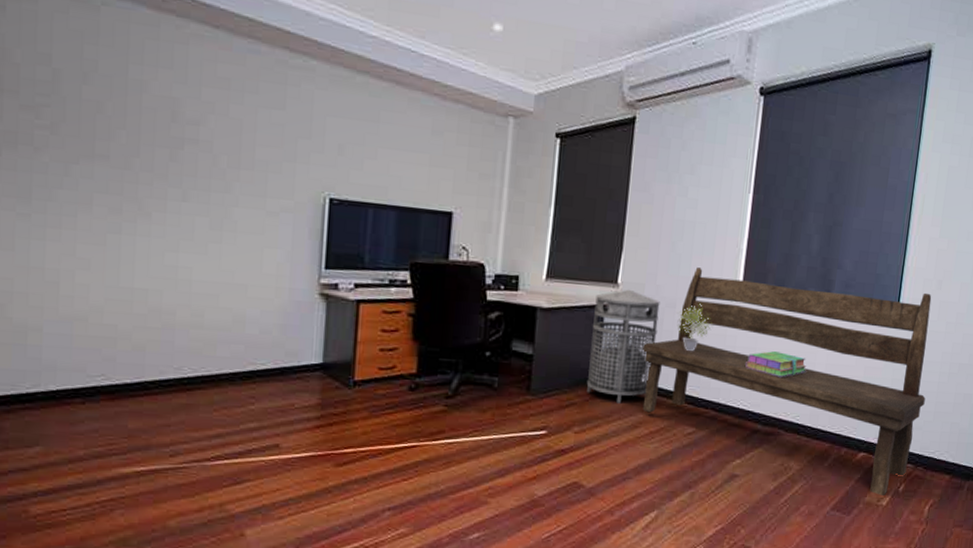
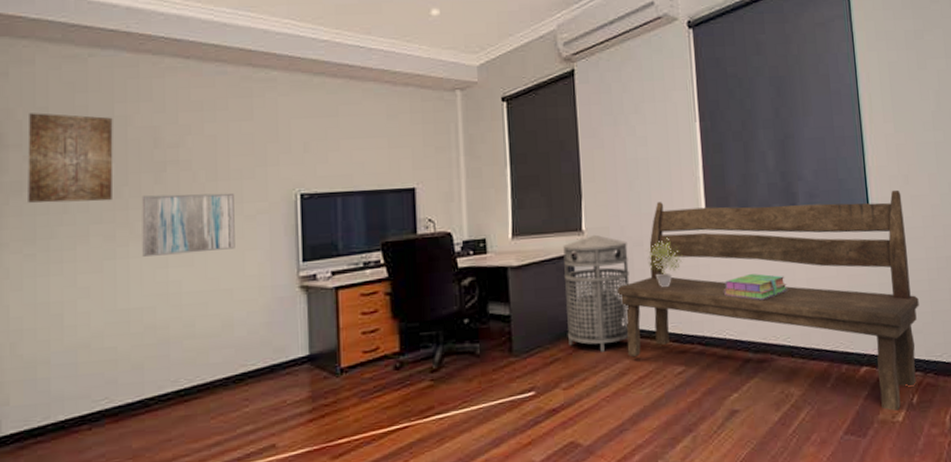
wall art: none [24,57,126,171] -> present [28,113,113,203]
wall art: none [151,172,257,244] -> present [141,192,235,257]

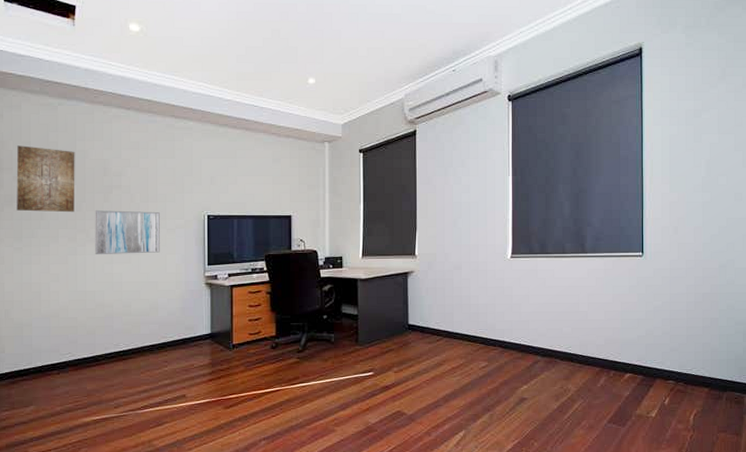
trash can: present [563,234,630,353] -> none [399,258,449,348]
bench: present [617,189,919,412] -> none [440,237,677,409]
potted plant: present [647,238,684,287] -> none [464,264,493,302]
stack of books: present [724,274,788,300] -> none [522,296,572,317]

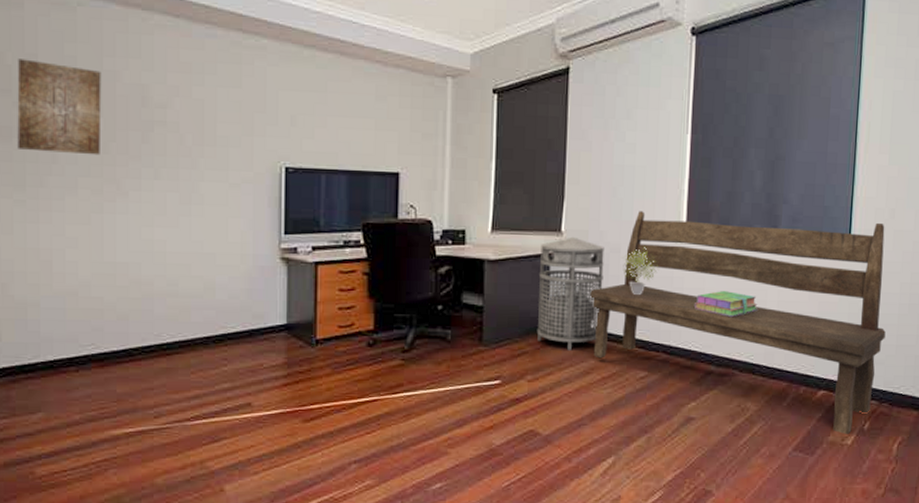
wall art: present [95,210,160,254] -> none [129,154,220,215]
trash can: none [399,258,449,348] -> present [536,236,604,351]
bench: none [440,237,677,409] -> present [590,211,886,435]
potted plant: none [464,264,493,302] -> present [623,247,659,295]
stack of books: none [522,296,572,317] -> present [695,291,758,317]

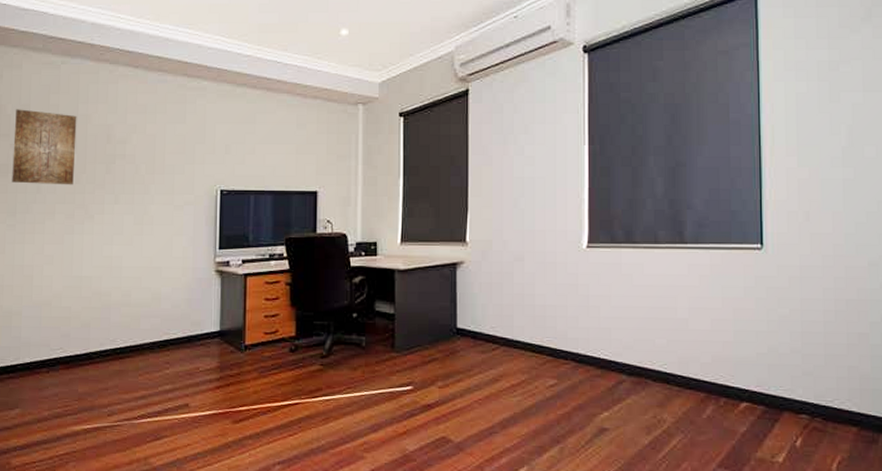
trash can: present [536,236,604,351] -> none [445,246,508,358]
bench: present [590,211,886,435] -> none [496,220,811,452]
potted plant: present [623,247,659,295] -> none [527,255,563,302]
stack of books: present [695,291,758,317] -> none [602,298,668,324]

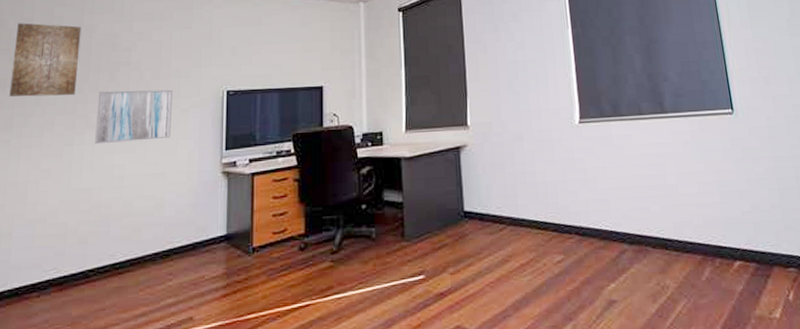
wall art: none [94,183,167,234] -> present [95,89,172,143]

